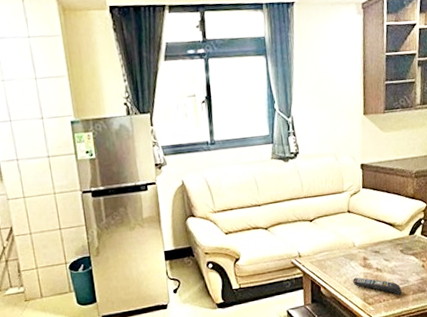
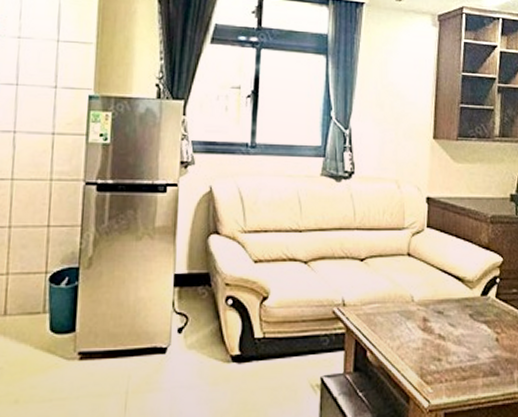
remote control: present [353,277,402,296] -> none [408,343,469,377]

